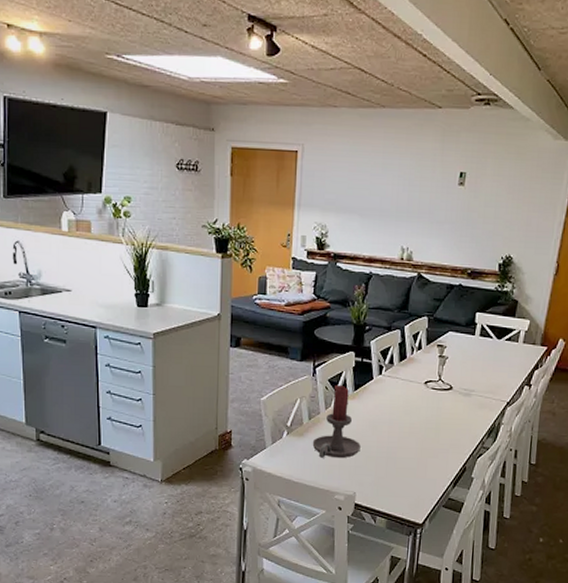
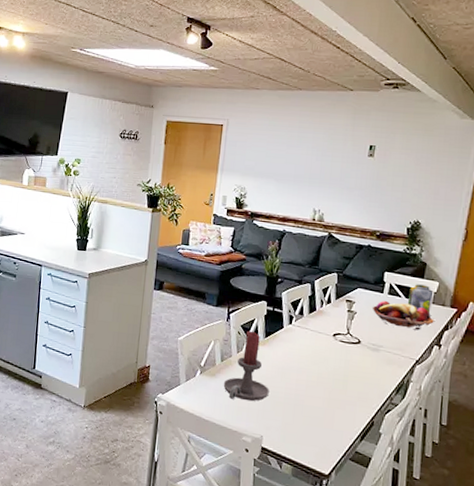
fruit basket: none [463,342,525,372] -> present [372,300,434,331]
jar: none [498,323,525,352] -> present [407,284,434,312]

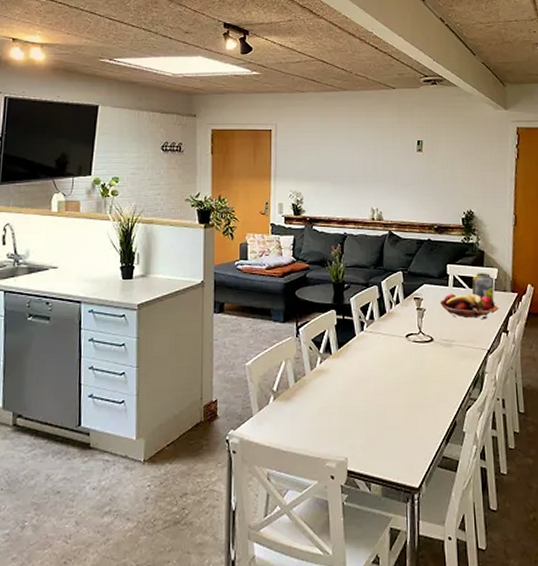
candle holder: present [223,330,269,401] -> none [299,344,349,422]

